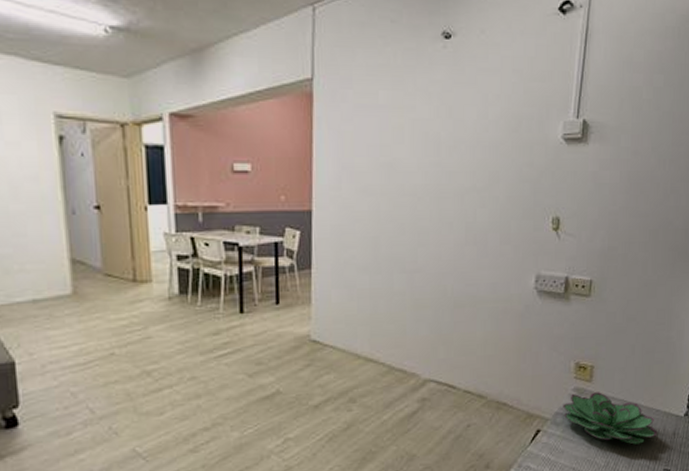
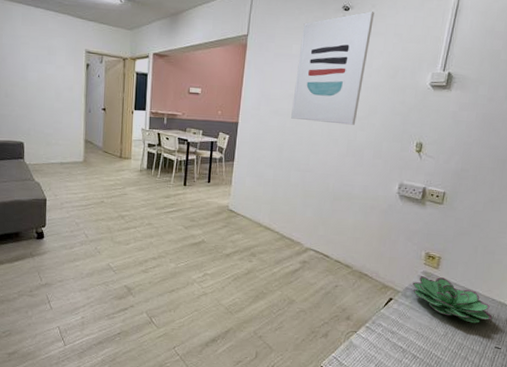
wall art: none [386,39,484,201] -> present [291,11,374,125]

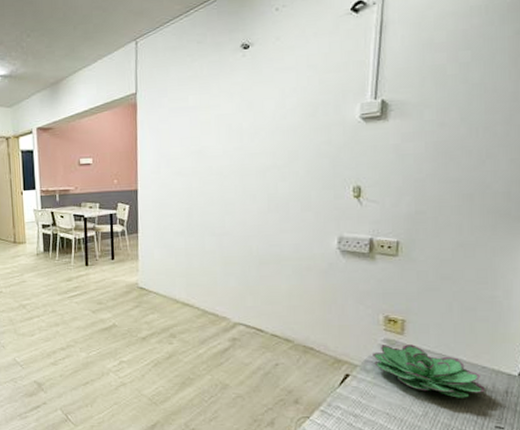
wall art: present [291,11,374,125] -> none [196,45,280,178]

